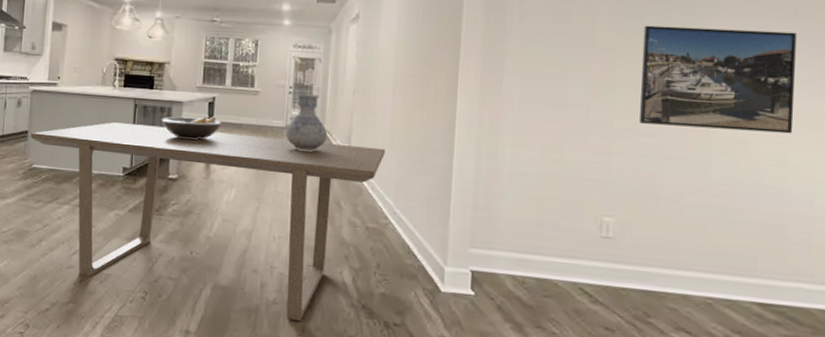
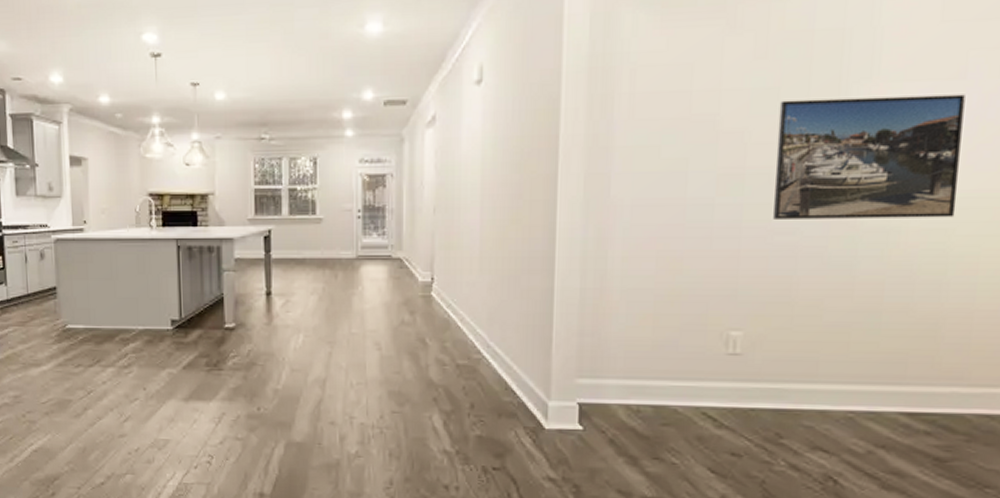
dining table: present [30,122,385,321] -> none [60,269,474,473]
fruit bowl: present [161,116,221,140] -> none [210,253,281,281]
vase: present [286,93,328,152] -> none [357,217,406,284]

